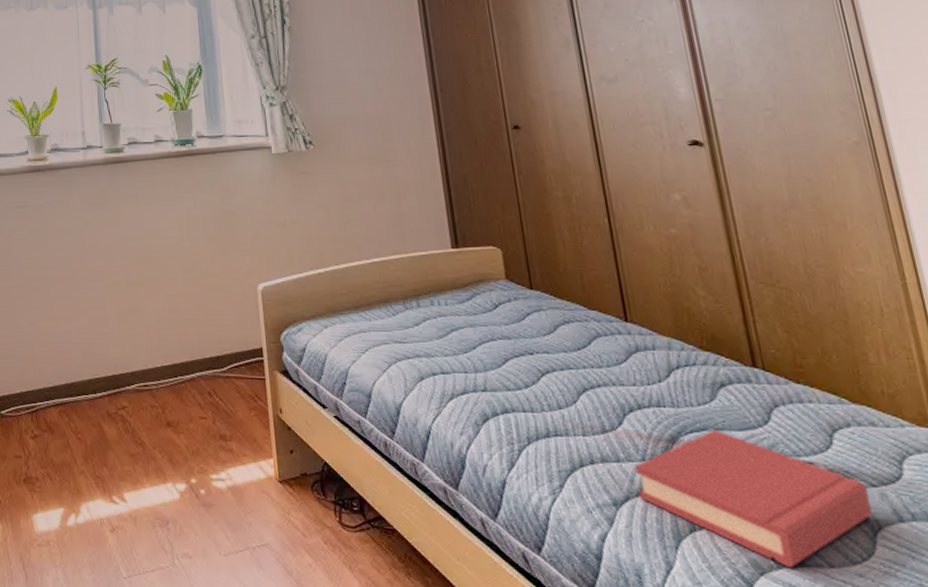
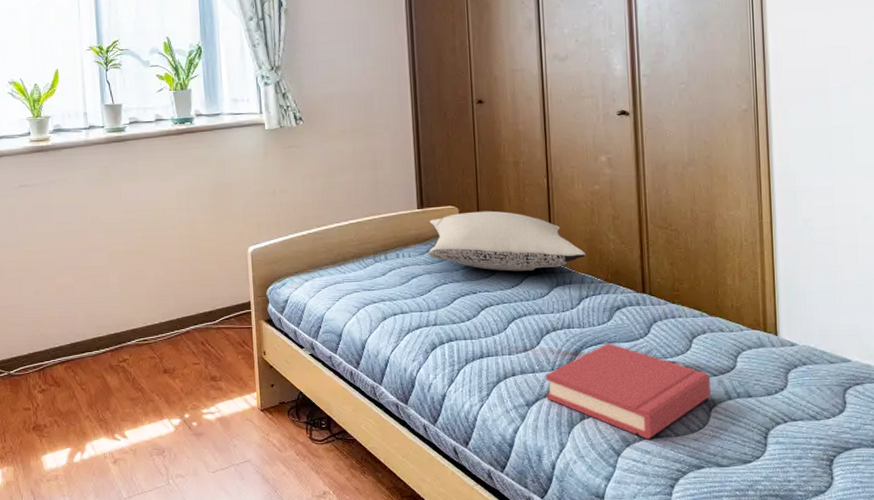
pillow: none [467,254,669,330] -> present [427,211,585,272]

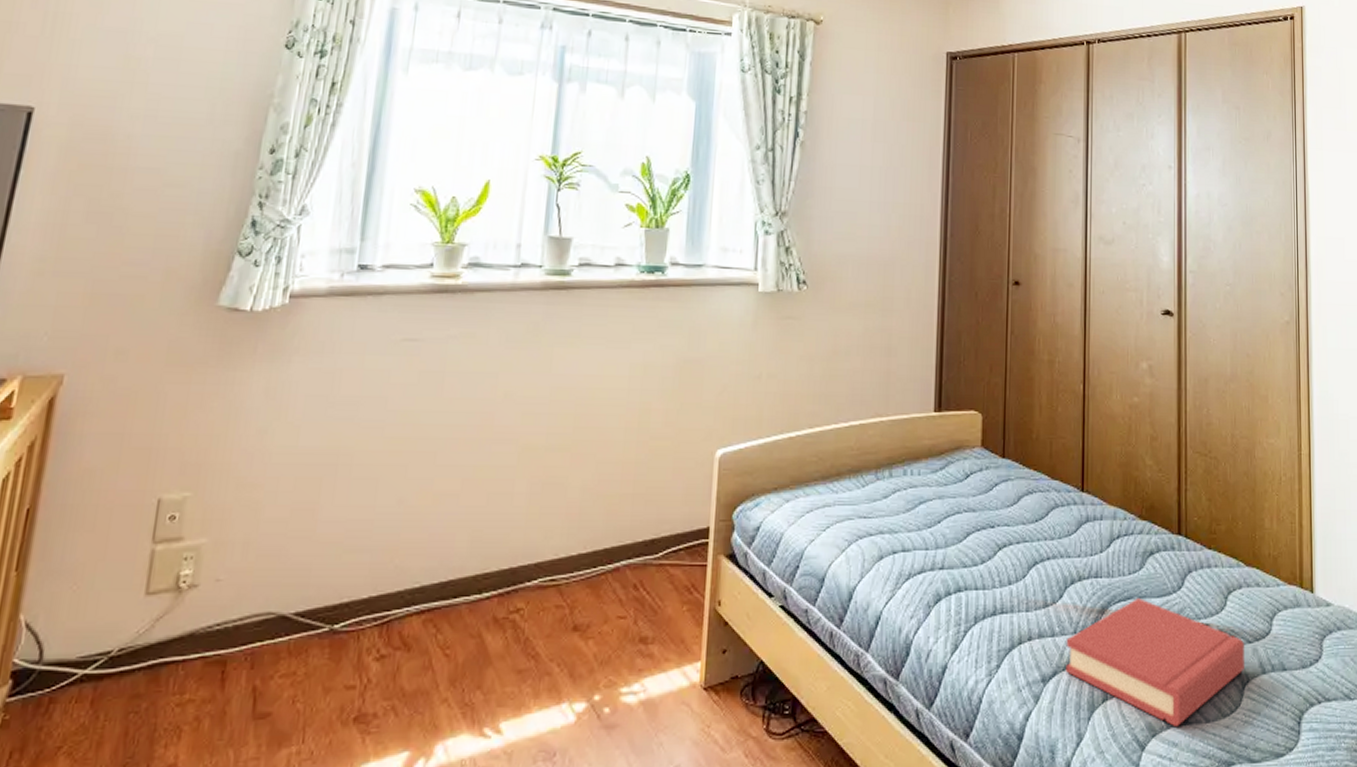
pillow: present [427,211,585,272] -> none [941,420,1120,500]

